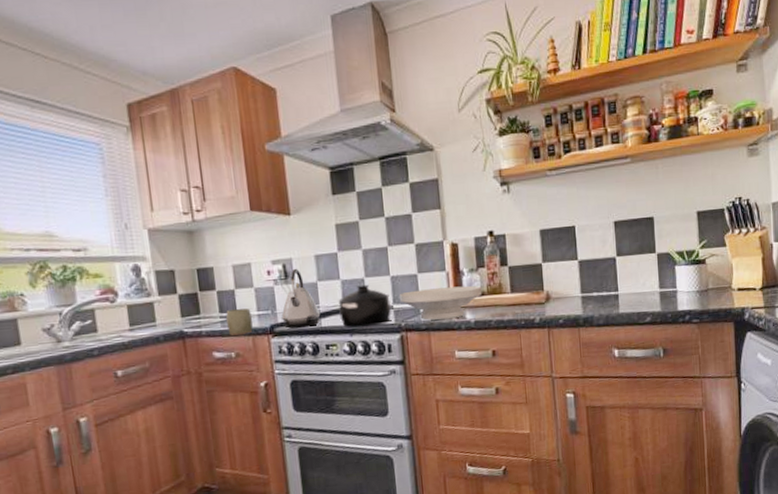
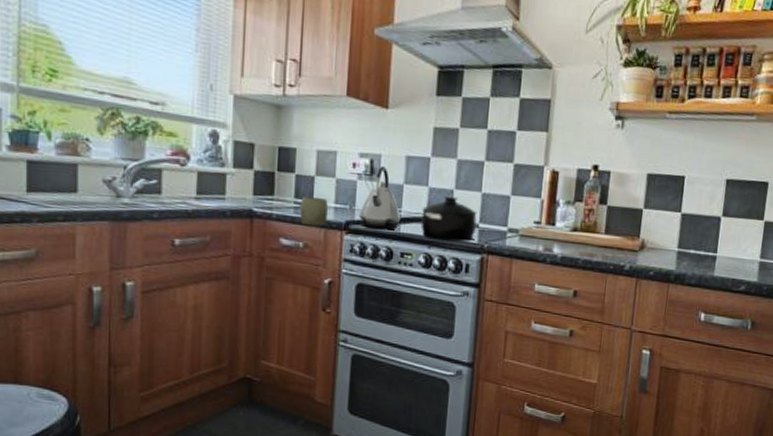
bowl: present [400,285,482,321] -> none [488,212,576,250]

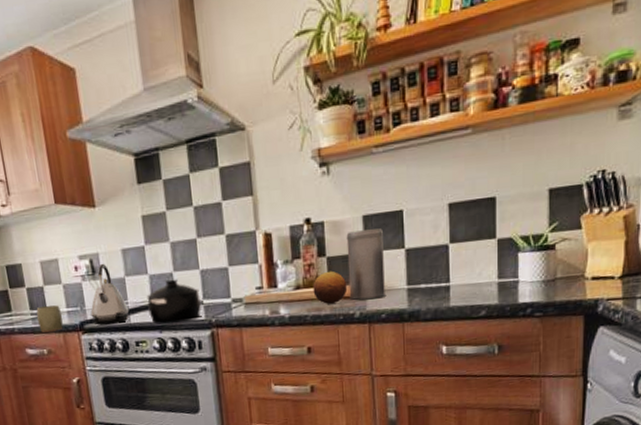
fruit: none [589,219,623,253] -> present [313,270,348,305]
canister: none [622,186,665,256] -> present [346,228,387,301]

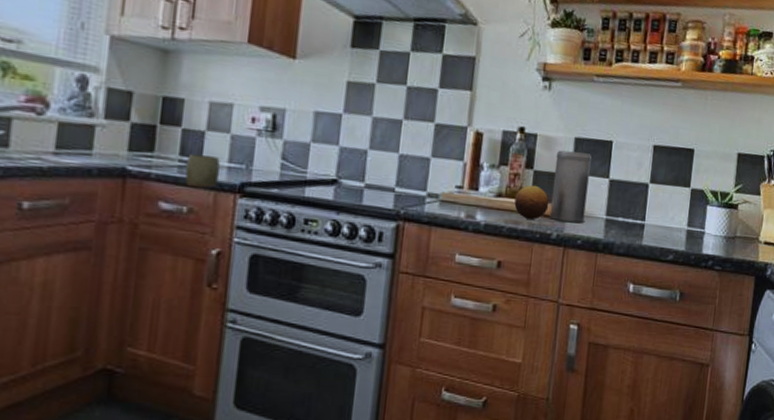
kettle: present [90,263,130,326] -> none [257,121,307,195]
saucepan: present [147,279,201,325] -> none [329,156,393,208]

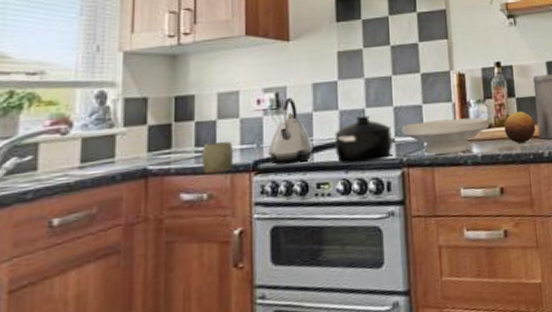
kettle: none [257,121,307,195] -> present [268,97,314,166]
saucepan: none [329,156,393,208] -> present [334,115,392,165]
bowl: none [405,175,500,217] -> present [403,117,490,155]

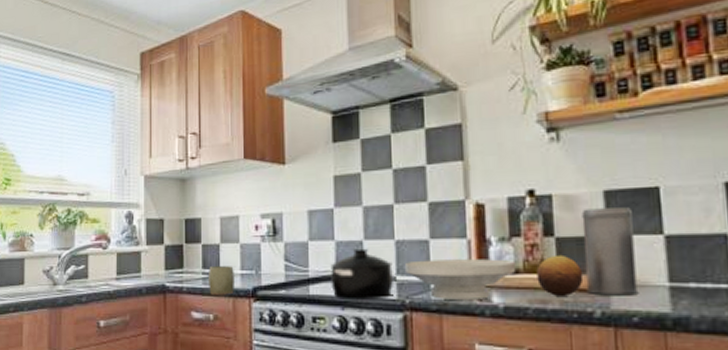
kettle: present [268,97,314,166] -> none [266,224,309,295]

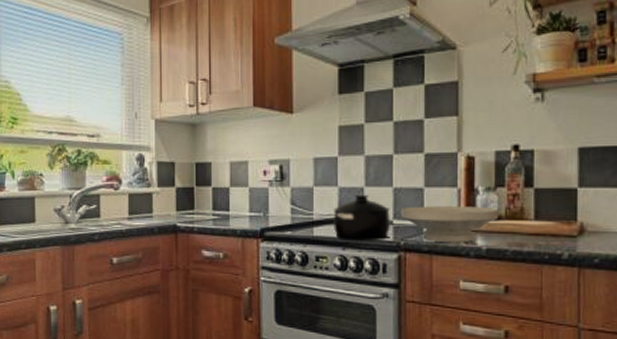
mug: present [209,266,236,295] -> none [219,208,244,235]
fruit: present [536,254,584,298] -> none [516,203,556,241]
canister: present [581,207,639,296] -> none [557,163,602,241]

